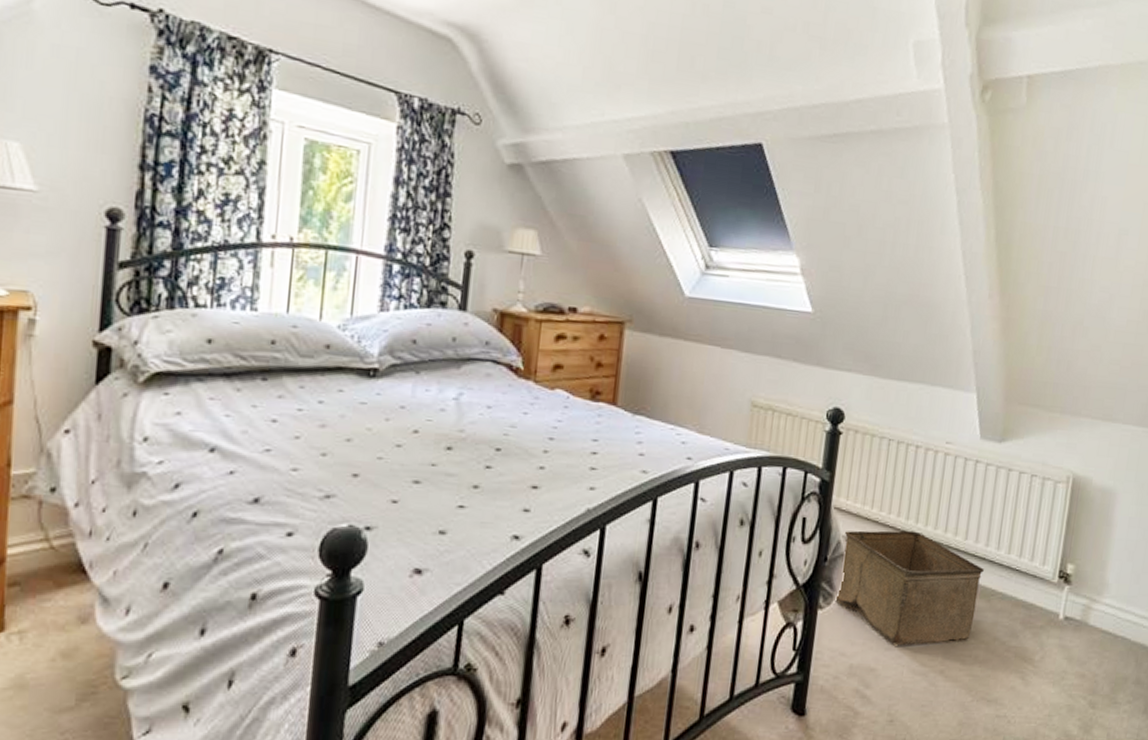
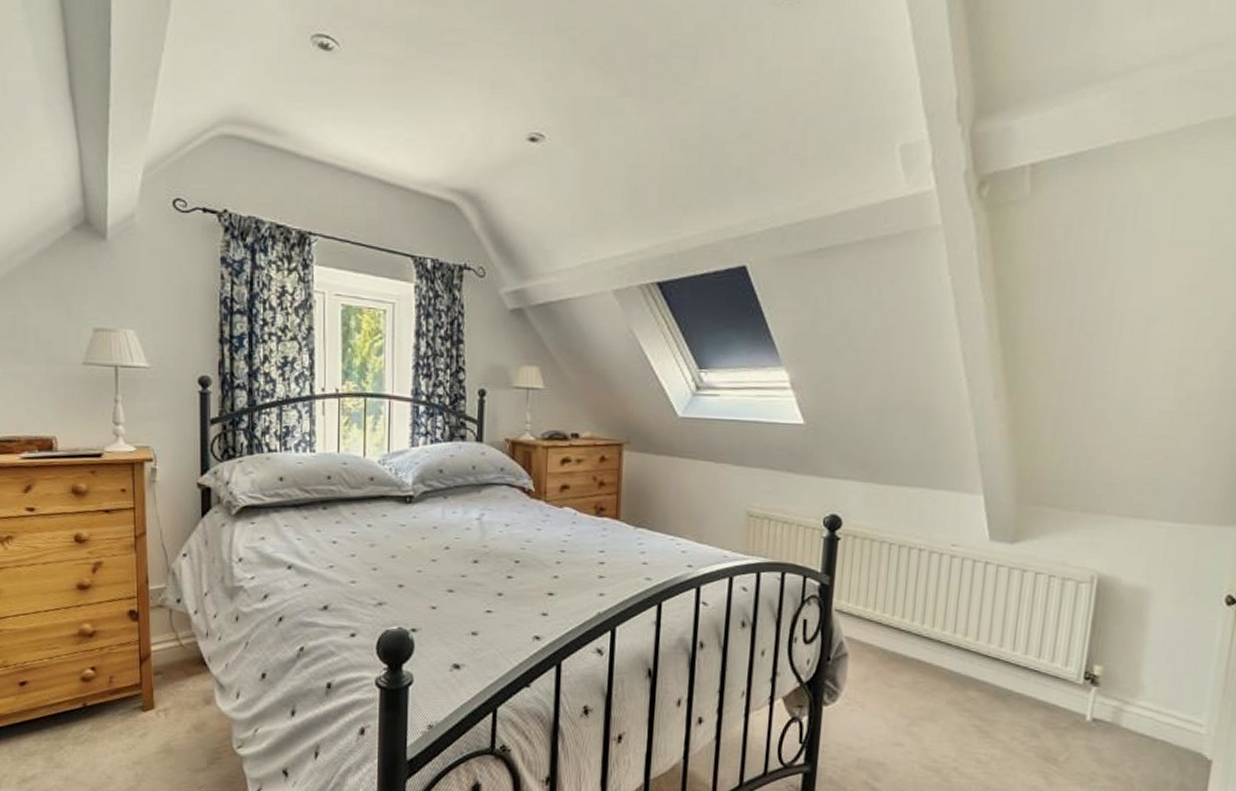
storage bin: present [834,530,984,646] -> none [838,631,998,743]

